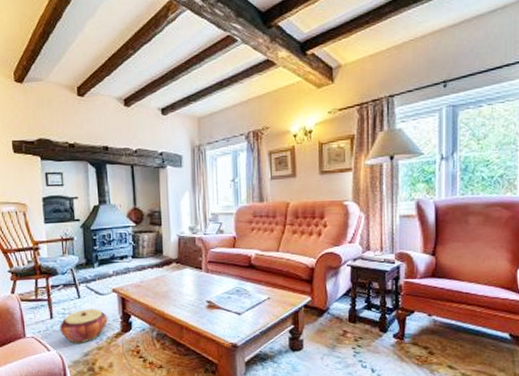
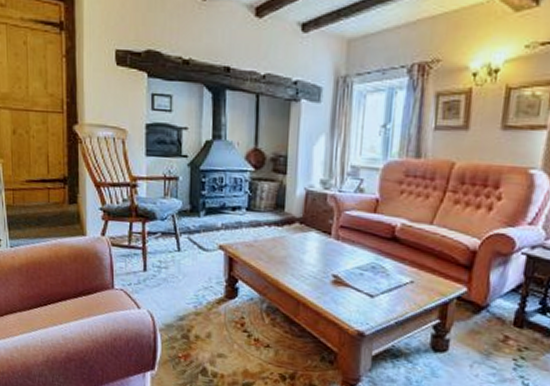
woven basket: present [60,309,108,343] -> none [154,265,211,305]

